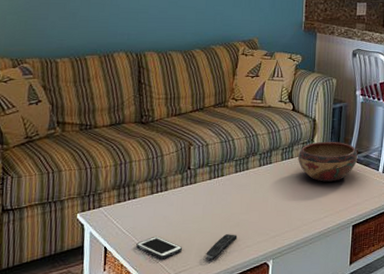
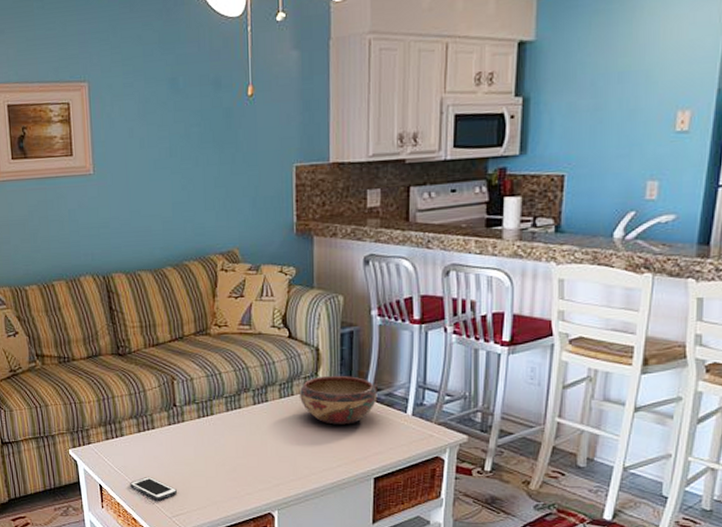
remote control: present [206,234,238,260] -> none [202,479,236,505]

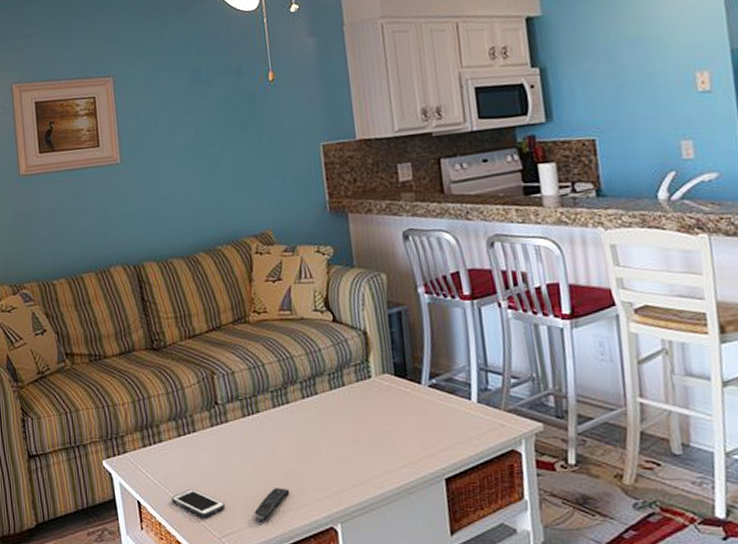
remote control: none [202,479,236,505] -> present [254,488,290,521]
decorative bowl: present [300,375,378,425] -> none [351,360,437,418]

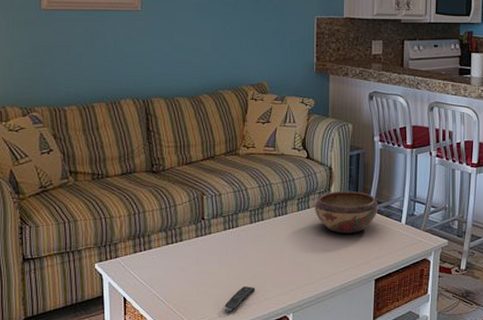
cell phone: present [171,488,226,517] -> none [155,287,201,309]
decorative bowl: none [351,360,437,418] -> present [315,190,378,234]

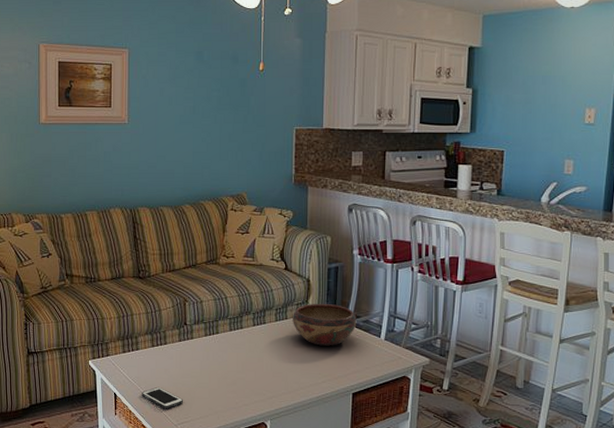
cell phone: none [155,287,201,309] -> present [142,386,184,408]
remote control: present [224,286,256,312] -> none [205,391,235,414]

